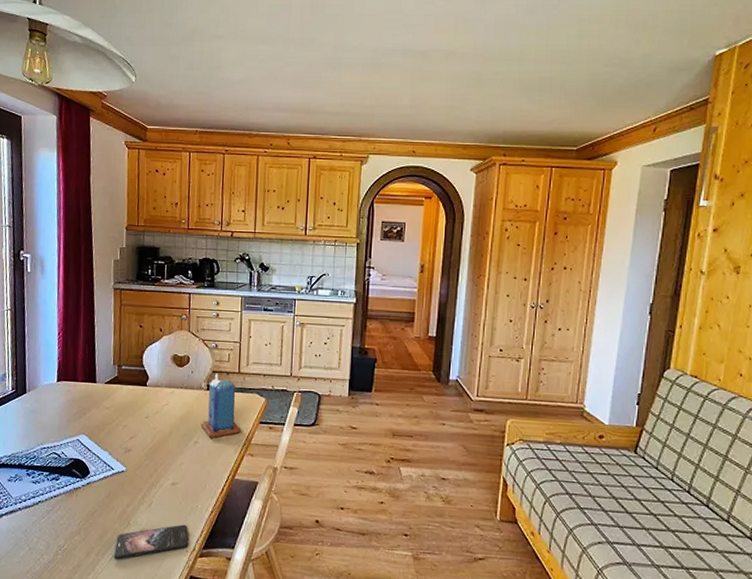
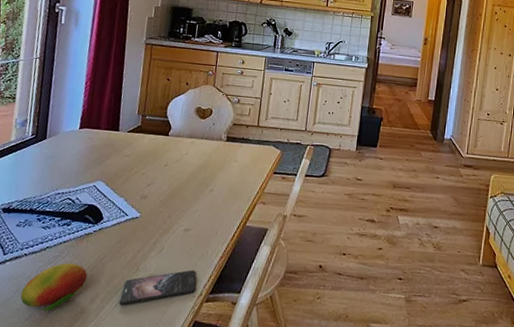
fruit: none [19,517,81,565] -> present [20,263,88,312]
candle: present [200,374,241,438] -> none [217,126,256,187]

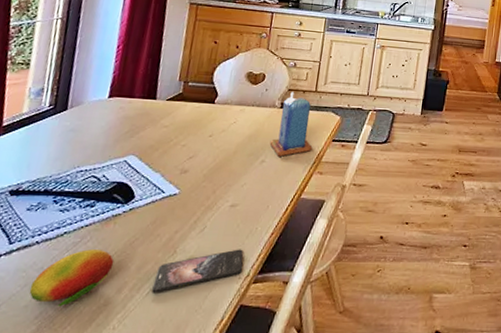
candle: none [217,126,256,187] -> present [269,92,313,157]

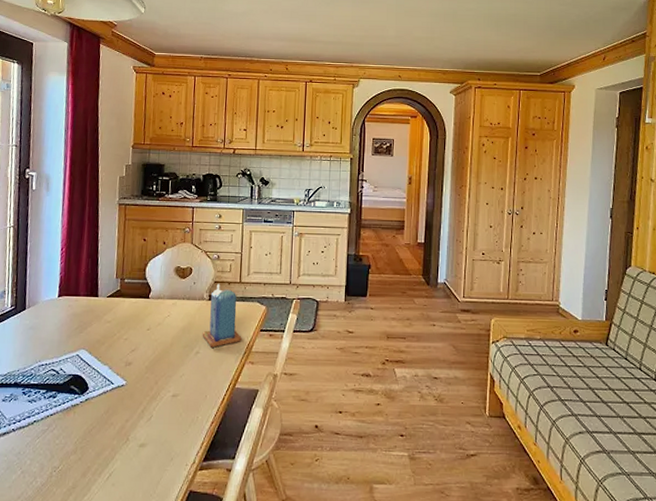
fruit: present [29,249,115,307] -> none [11,436,77,489]
smartphone: present [152,249,244,294] -> none [111,437,189,478]

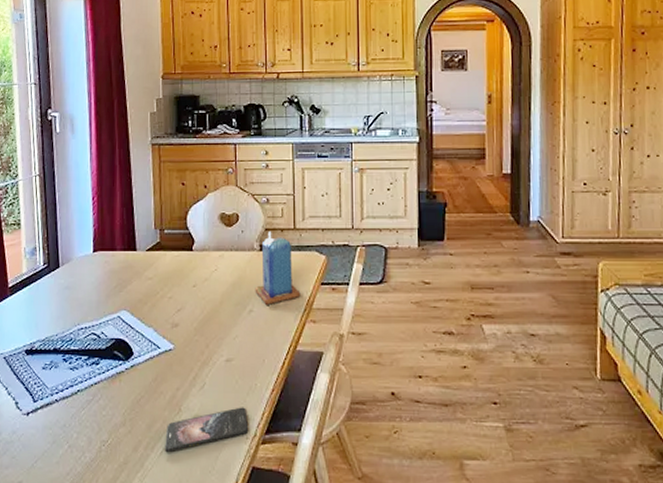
smartphone: none [111,437,189,478] -> present [165,407,249,453]

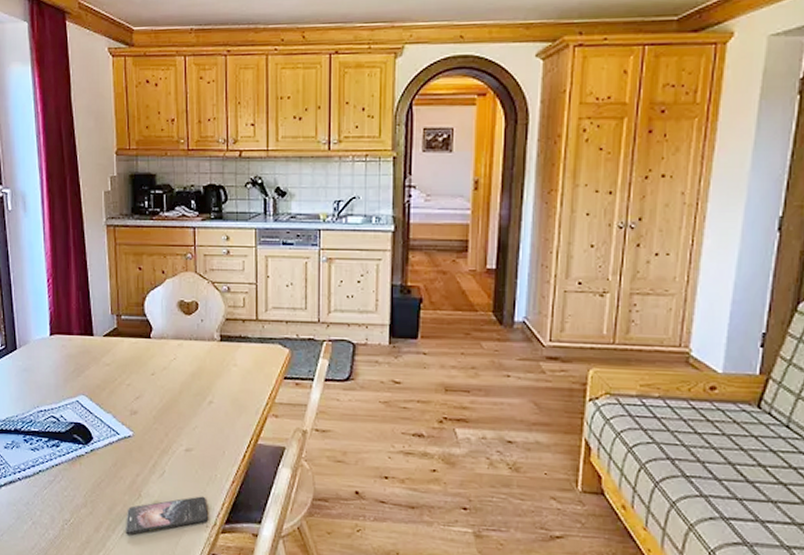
candle: present [255,232,301,305] -> none [215,322,263,397]

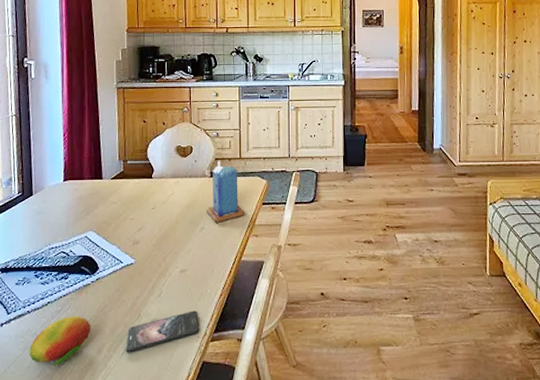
fruit: none [22,488,87,541] -> present [29,316,91,367]
candle: none [215,322,263,397] -> present [206,161,245,223]

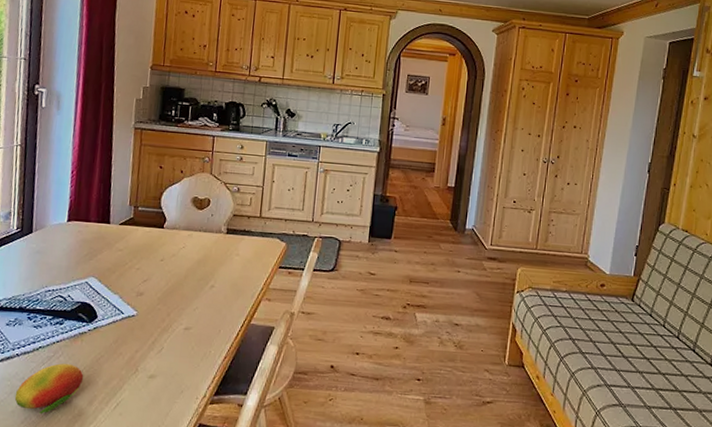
smartphone: present [126,310,200,353] -> none [119,370,200,408]
candle: present [206,161,245,223] -> none [218,217,260,282]

